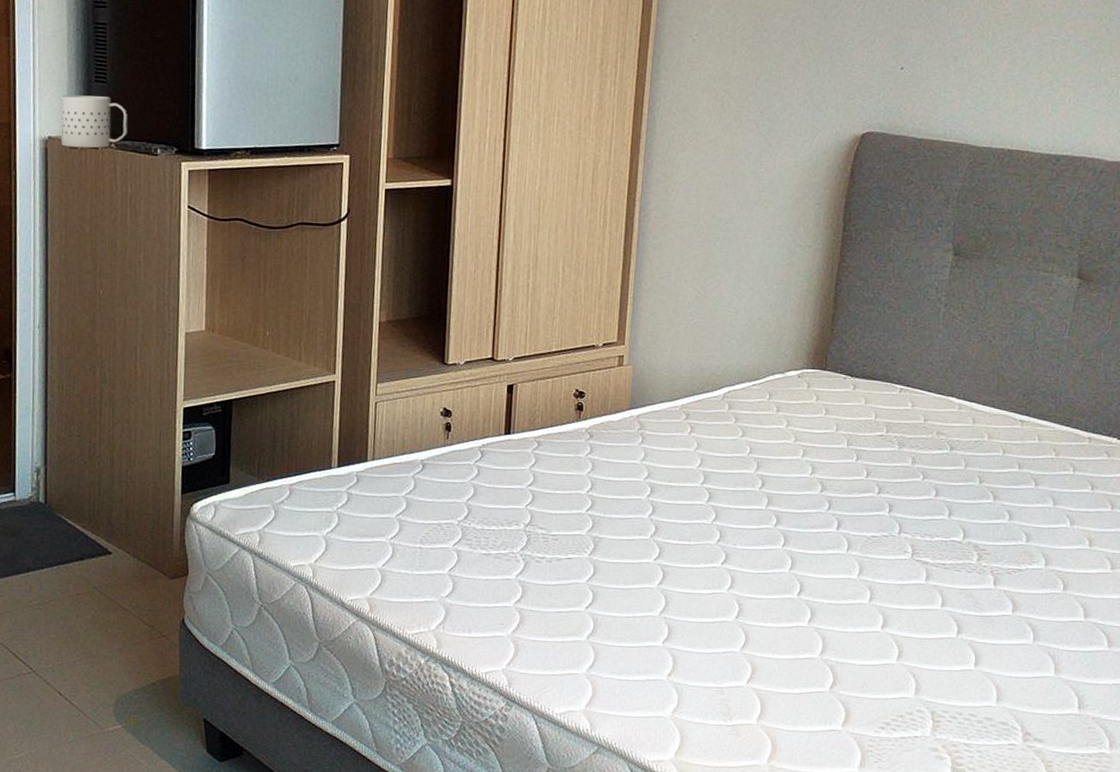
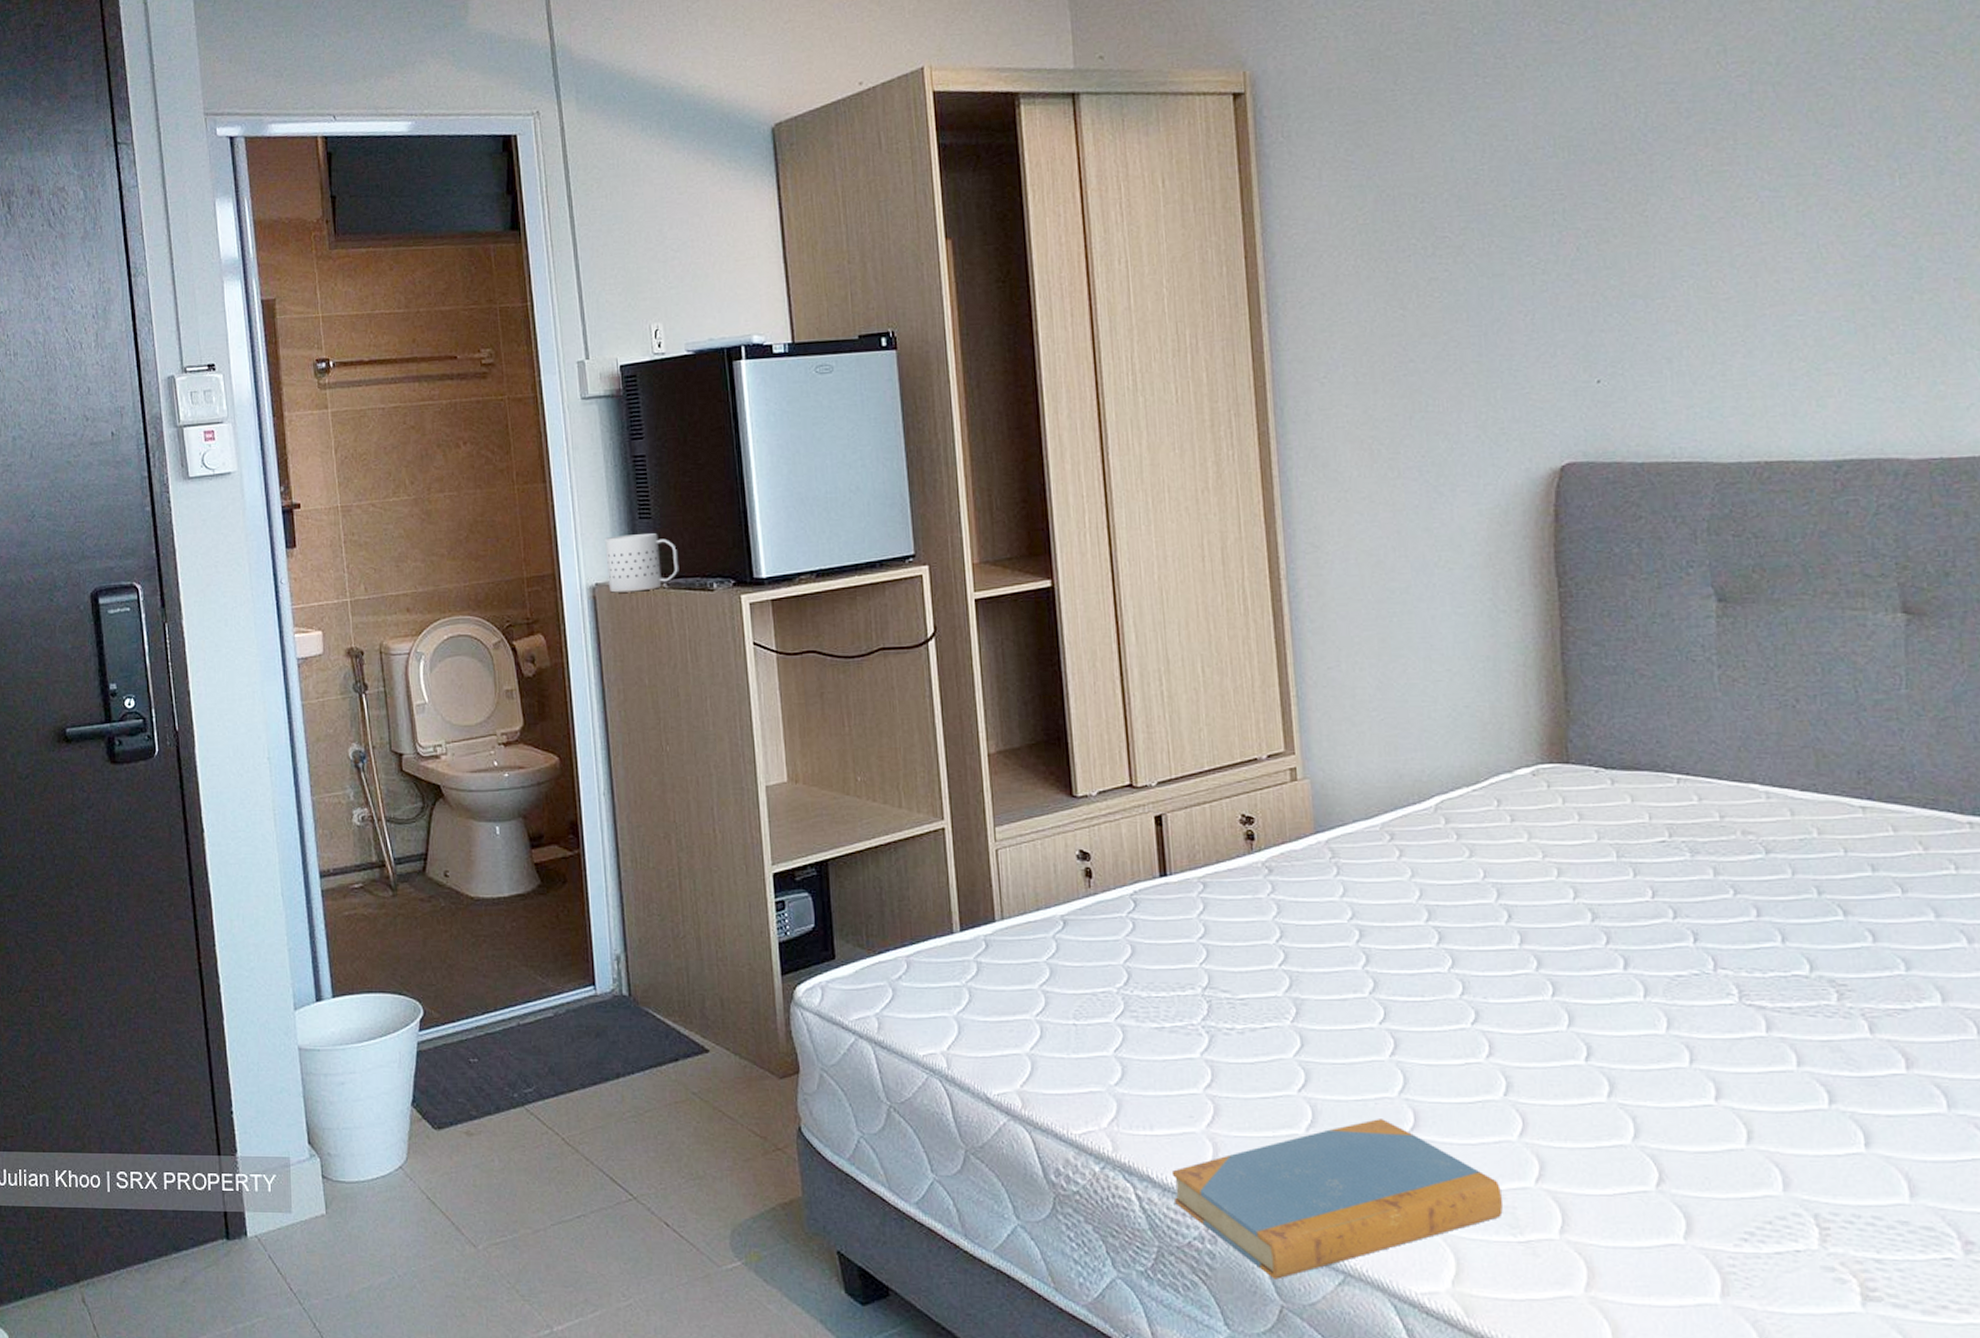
book: none [479,631,722,749] -> present [1171,1119,1503,1280]

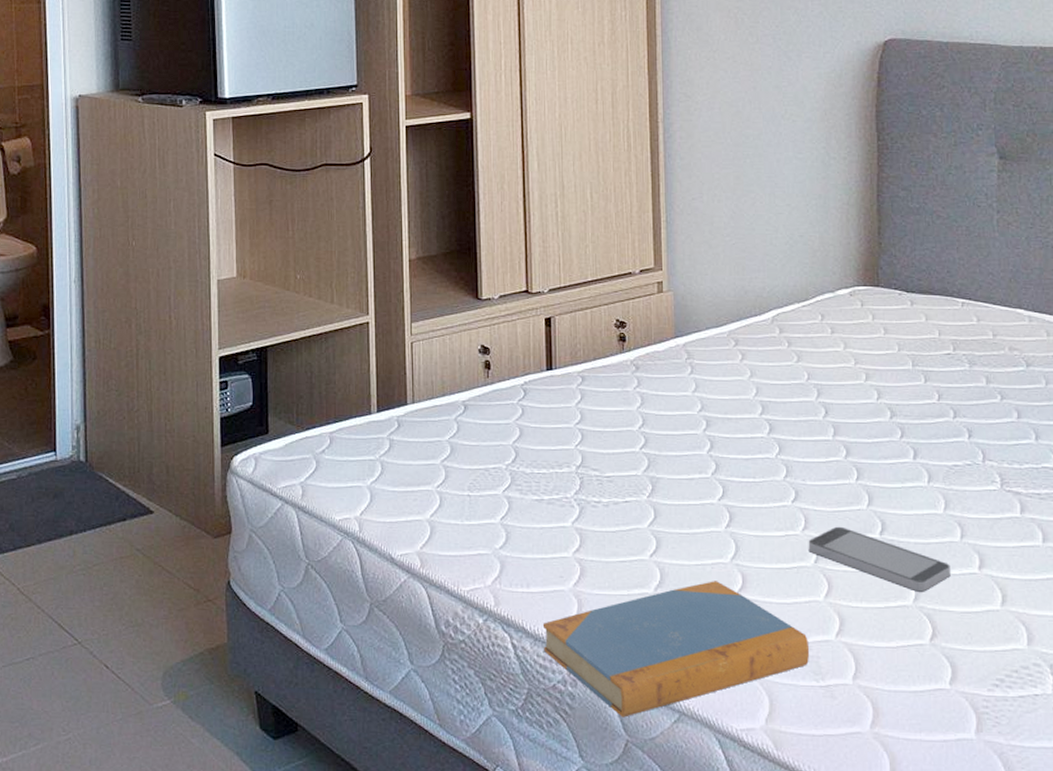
mug: present [605,533,679,593] -> none [89,54,154,104]
smartphone: none [1494,1052,1679,1129] -> present [808,526,951,592]

